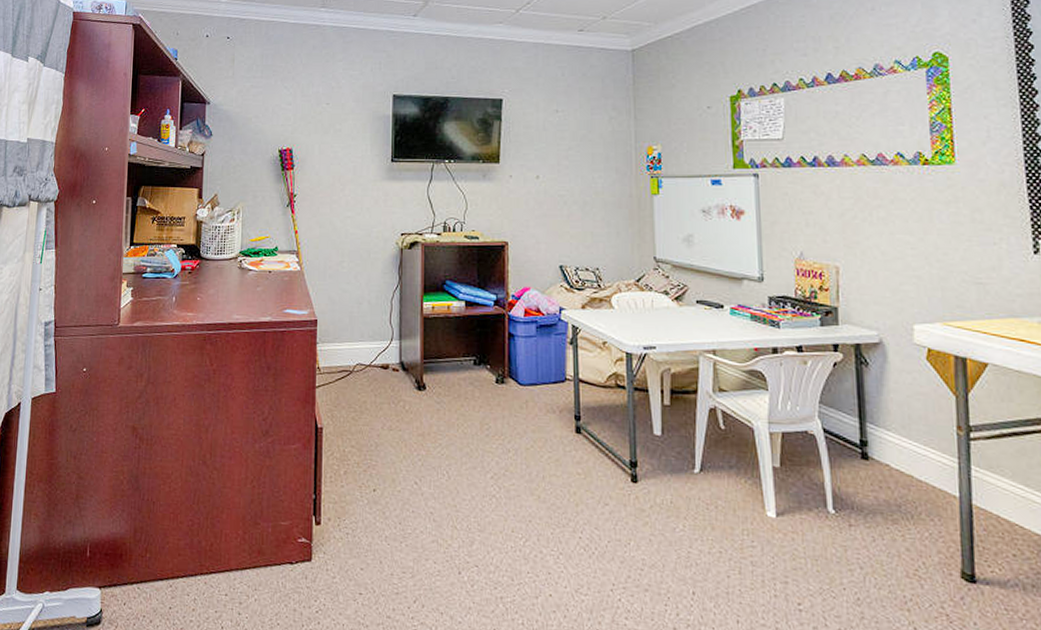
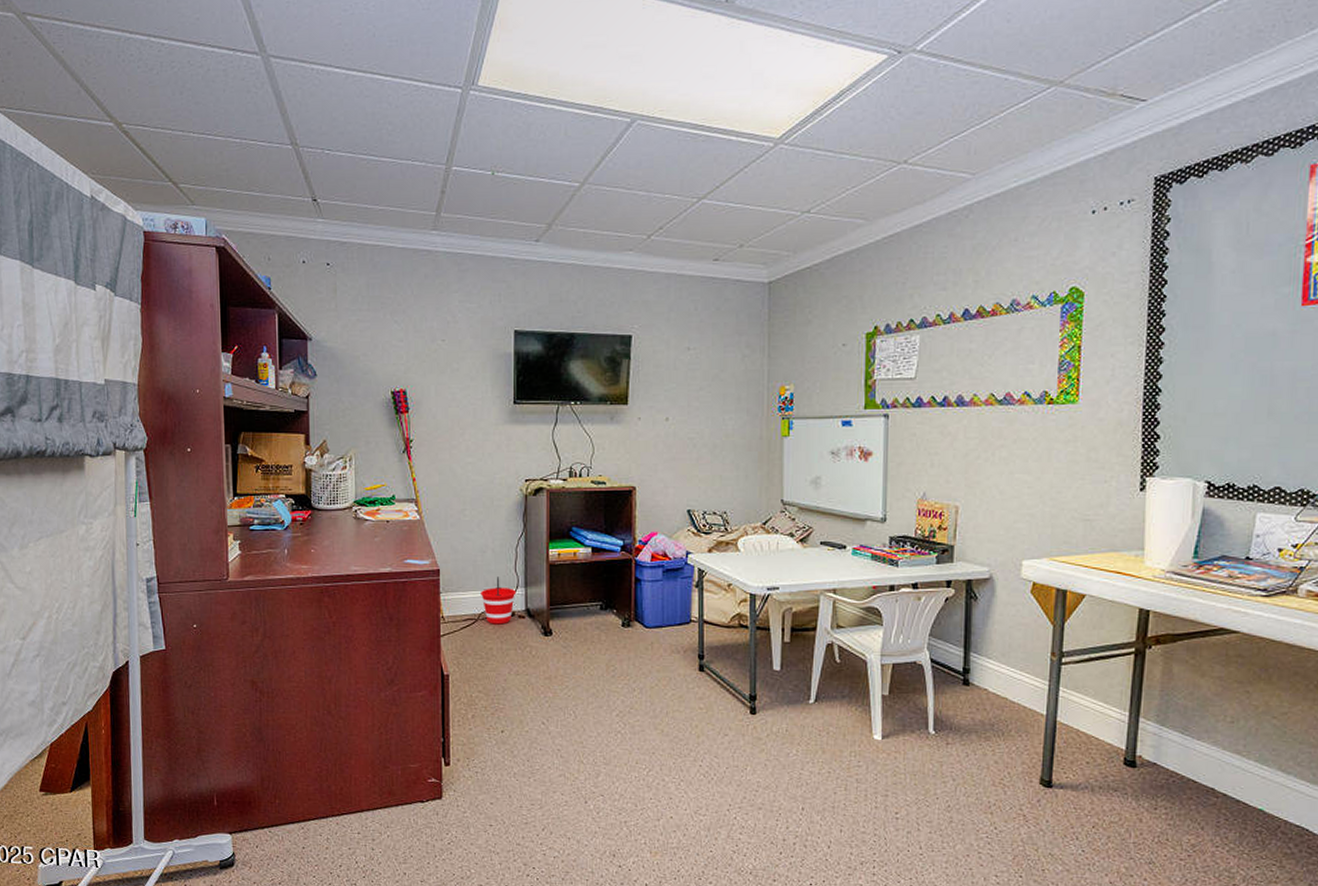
bucket: none [356,328,391,377] -> present [481,577,517,625]

